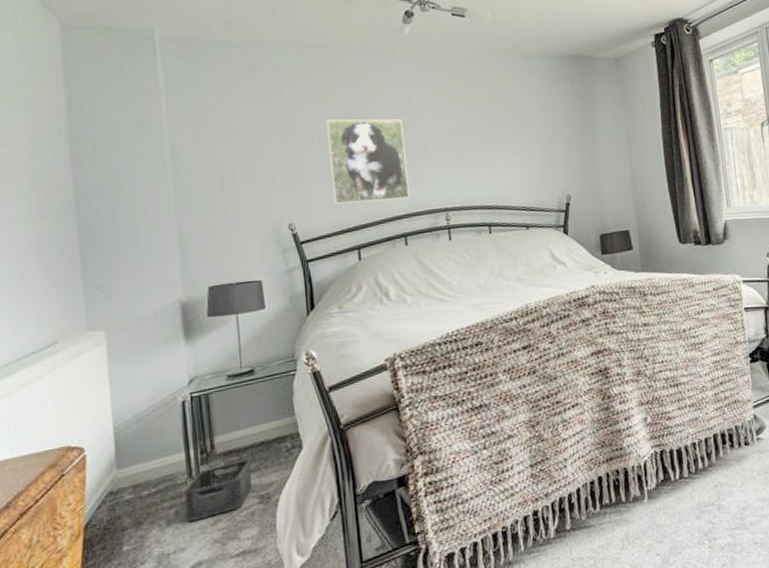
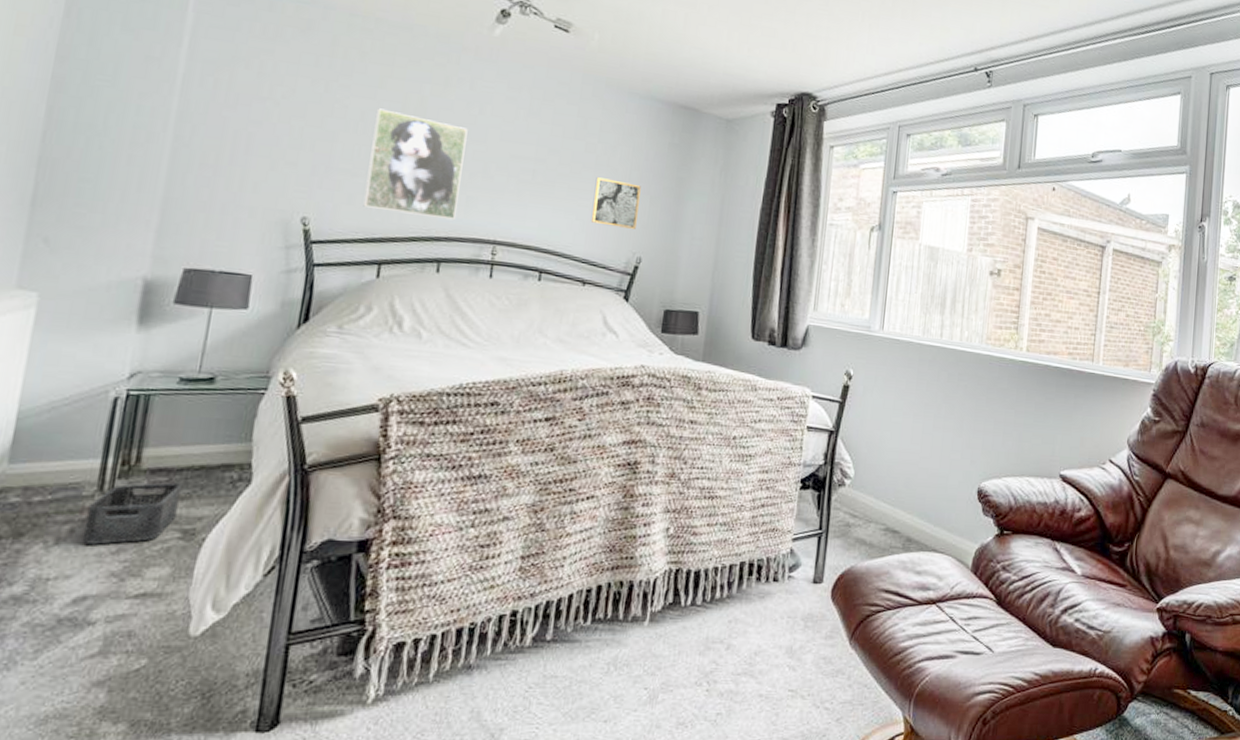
wall art: none [516,133,560,175] -> present [590,177,641,229]

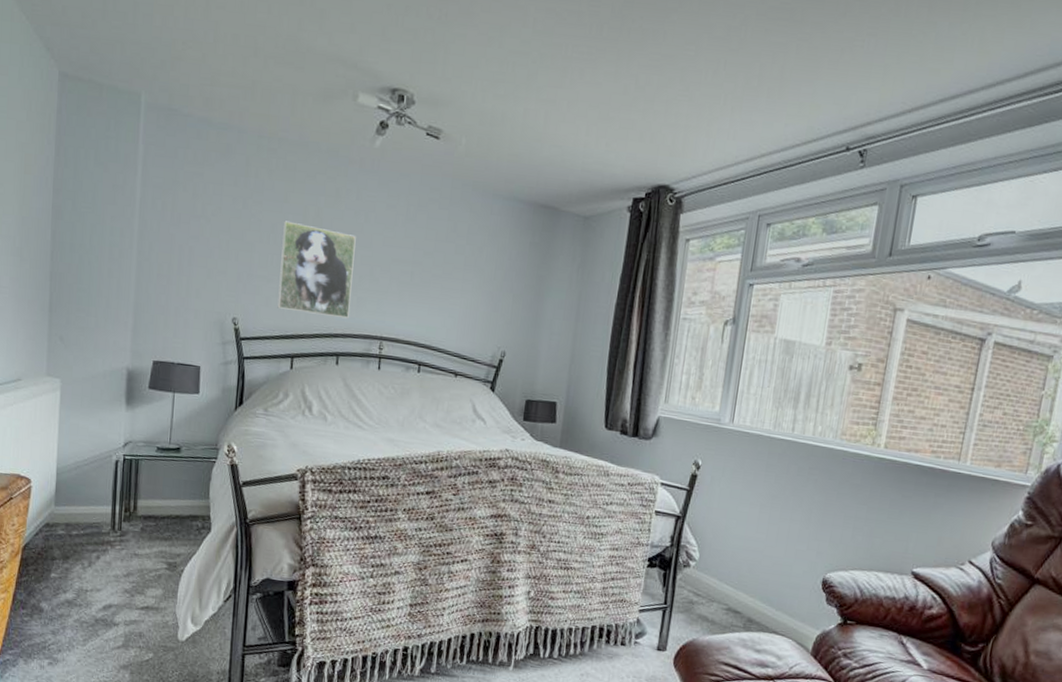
storage bin: present [81,482,181,545] -> none [105,526,165,569]
wall art: present [590,177,641,229] -> none [461,277,505,325]

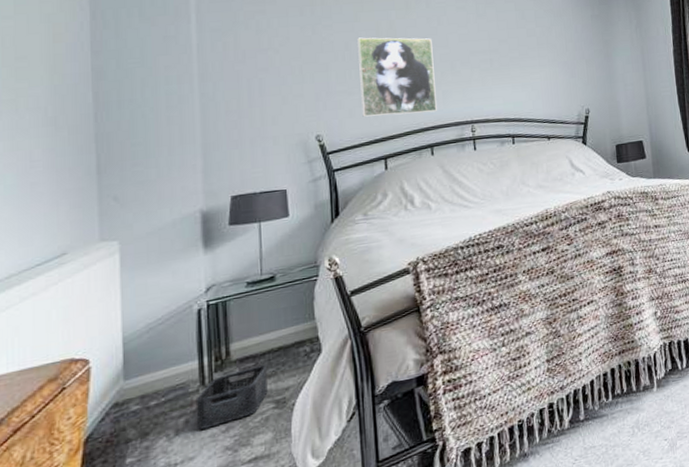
storage bin: none [105,526,165,569] -> present [195,365,268,430]

